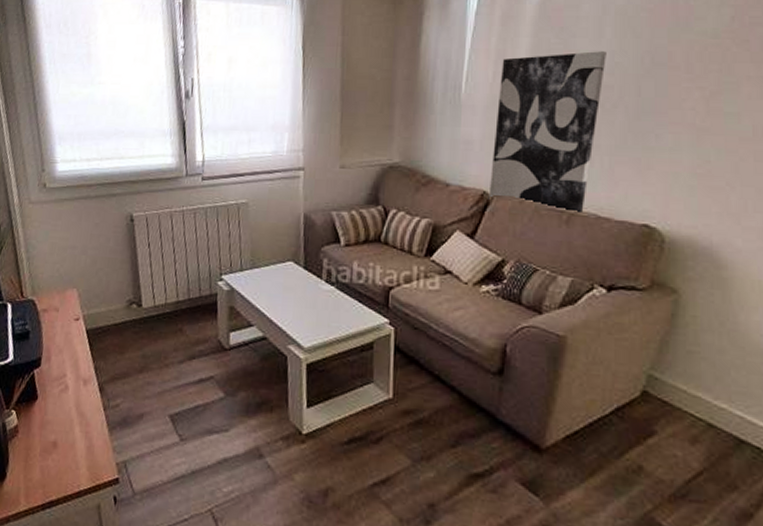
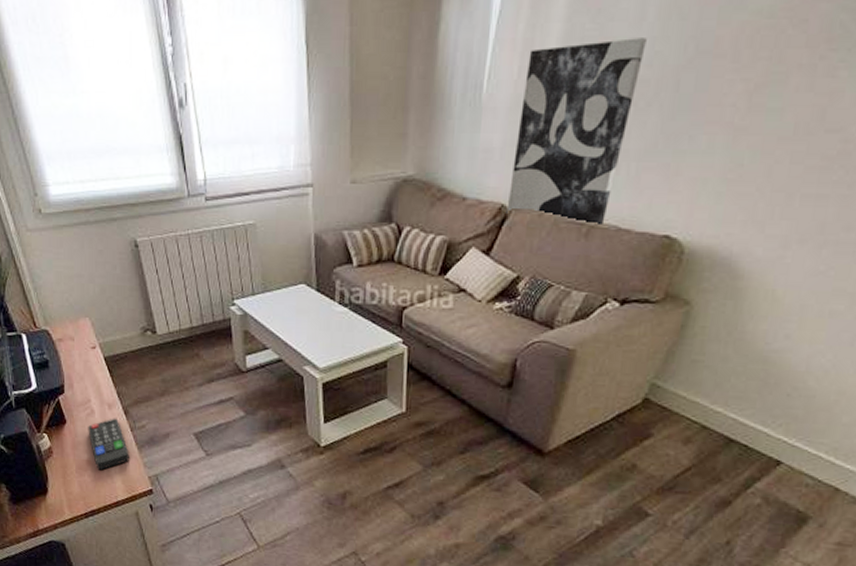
remote control: none [58,395,100,454] -> present [88,418,131,471]

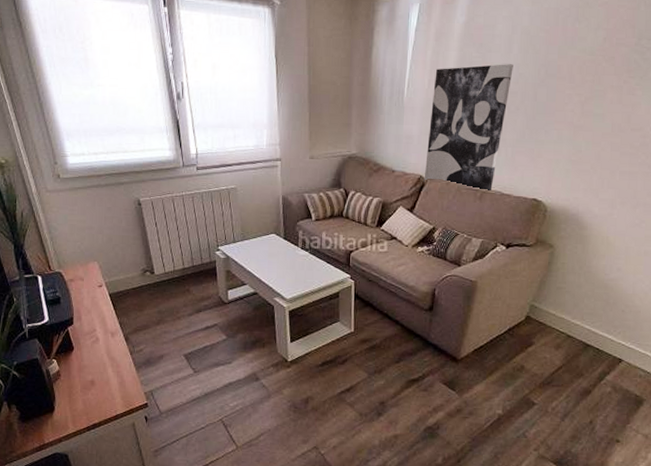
remote control: present [88,418,131,471] -> none [93,344,129,389]

